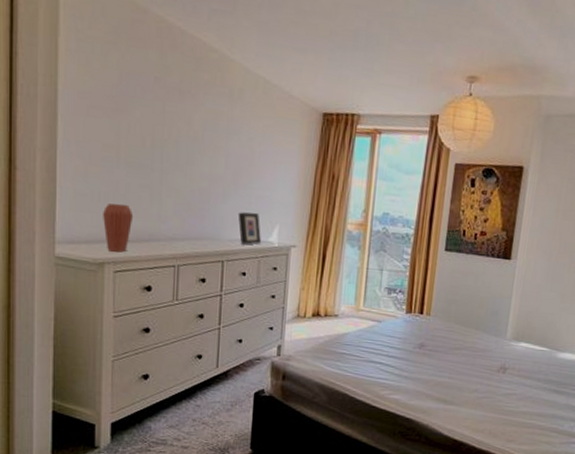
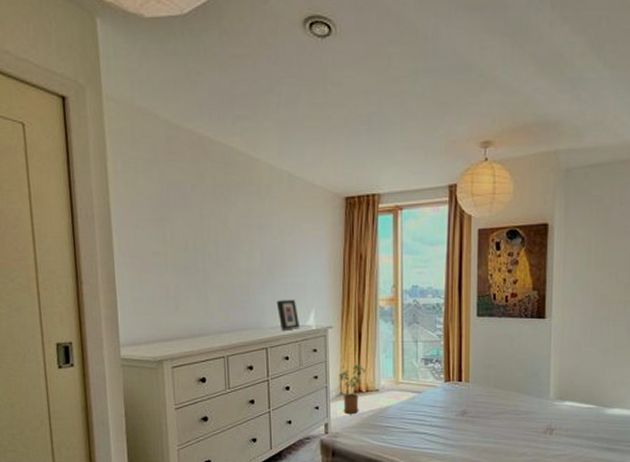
vase: present [103,203,134,253] -> none [158,304,185,349]
house plant: none [297,287,327,338] -> present [339,365,366,415]

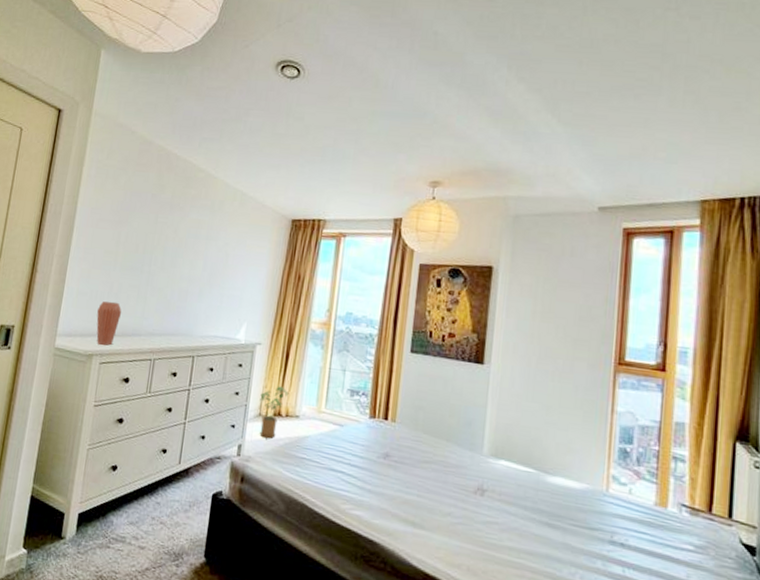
vase: none [158,304,185,349] -> present [96,301,122,346]
picture frame: present [276,299,299,331] -> none [210,310,230,342]

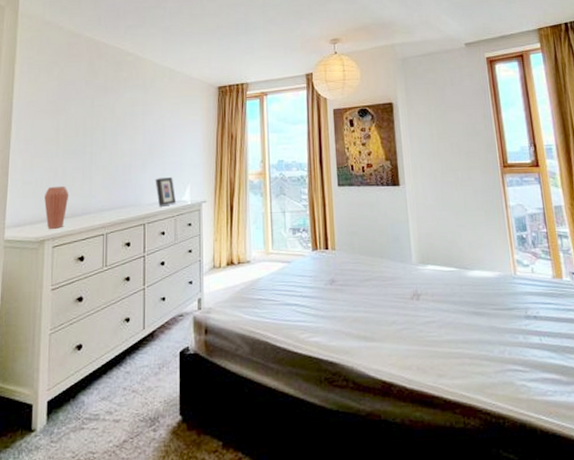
picture frame: none [210,310,230,342] -> present [155,176,176,207]
house plant: present [259,386,289,439] -> none [212,237,238,288]

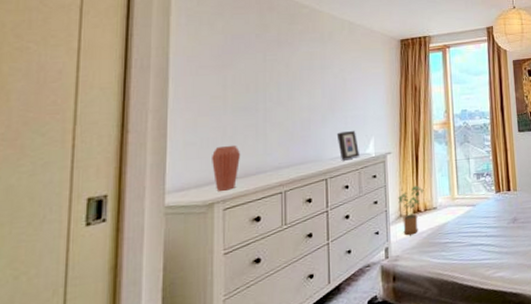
house plant: none [212,237,238,288] -> present [398,186,424,236]

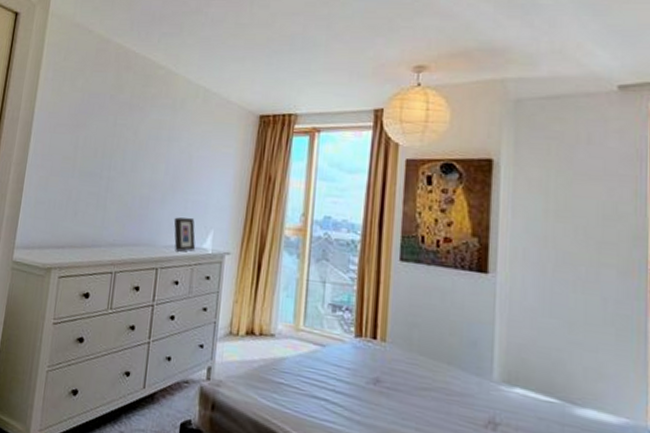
vase: present [212,144,241,191] -> none [55,210,81,258]
house plant: present [398,186,424,236] -> none [230,300,263,361]

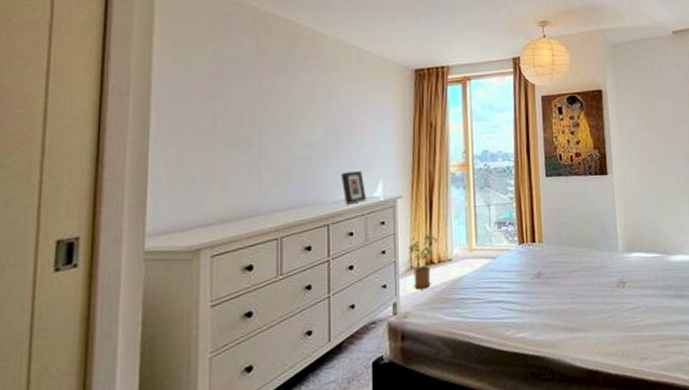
house plant: none [230,300,263,361] -> present [409,234,438,290]

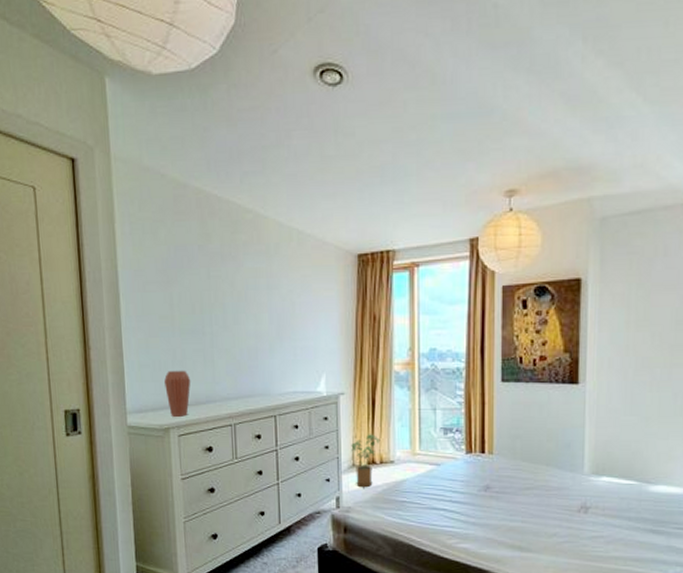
vase: none [199,184,232,236] -> present [164,370,191,417]
picture frame: present [340,170,366,205] -> none [285,363,309,397]

